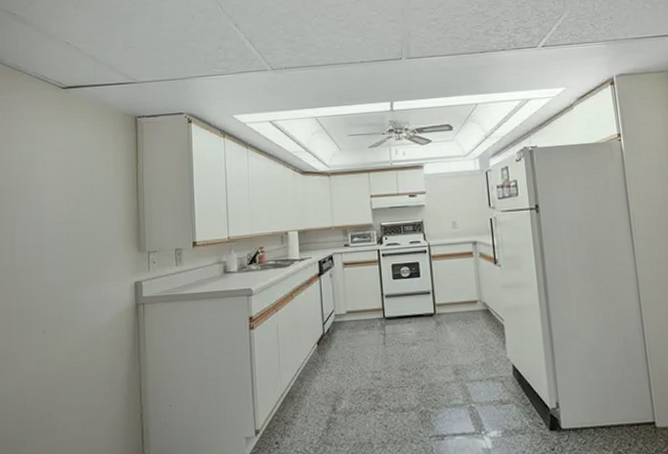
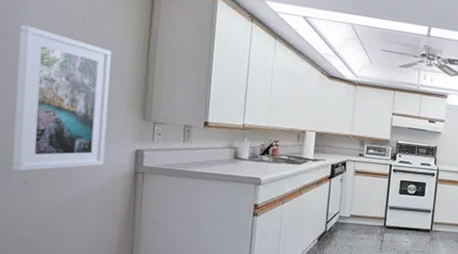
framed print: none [31,185,108,322] -> present [11,24,111,171]

